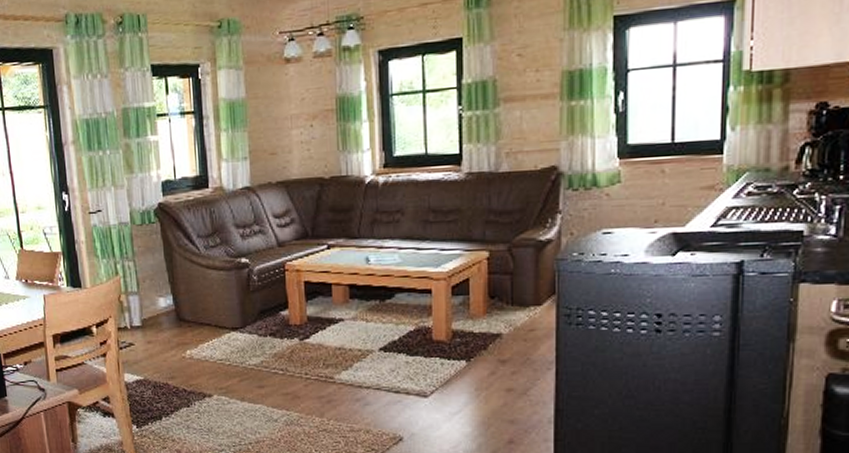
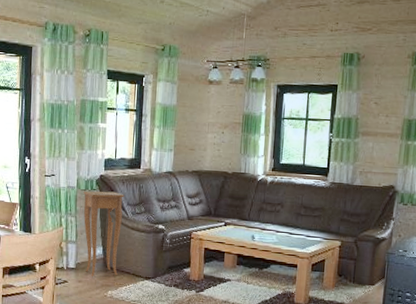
side table: none [139,222,196,335] -> present [83,191,124,277]

